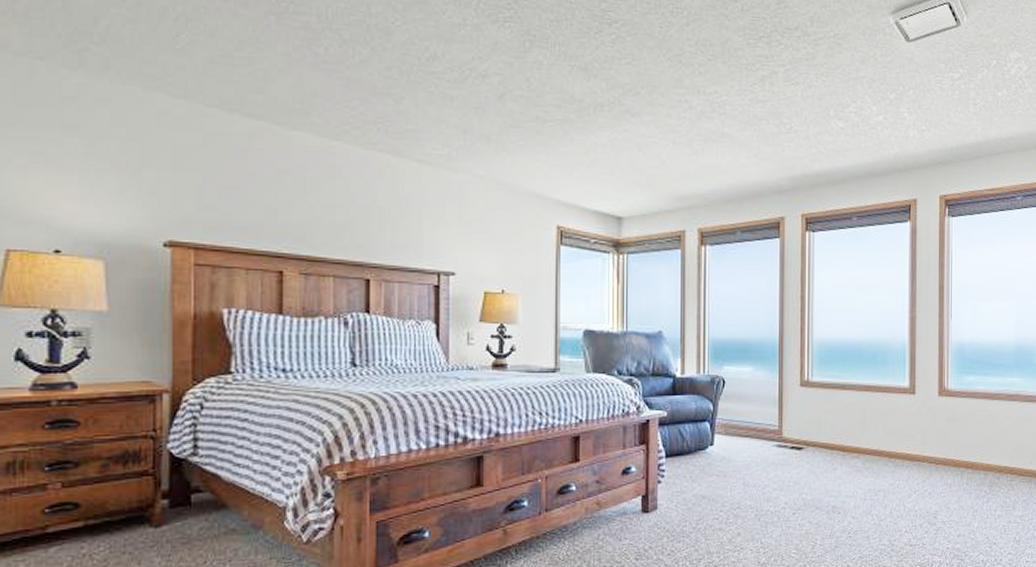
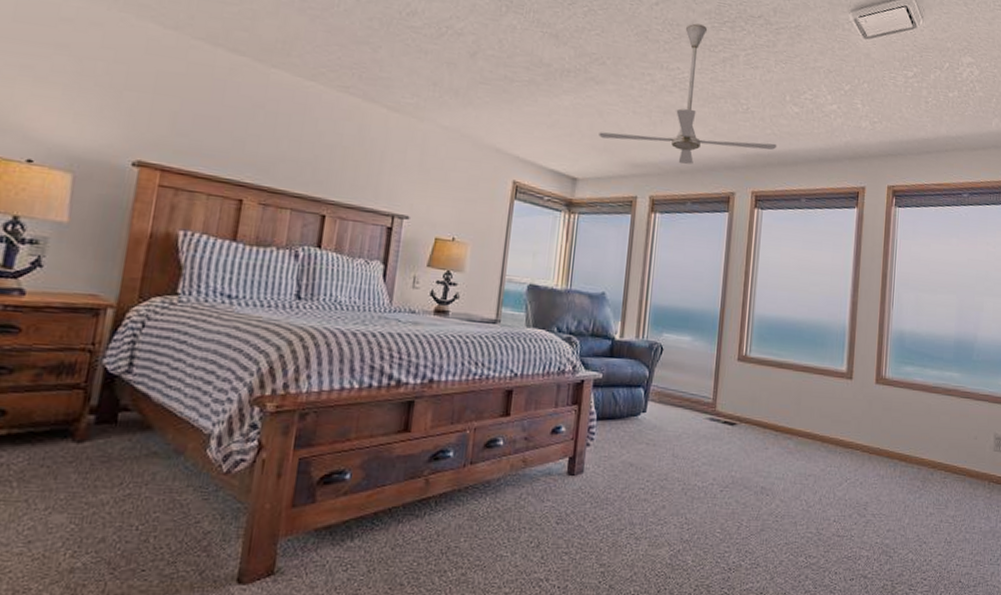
ceiling fan: none [640,41,824,193] -> present [599,23,777,165]

